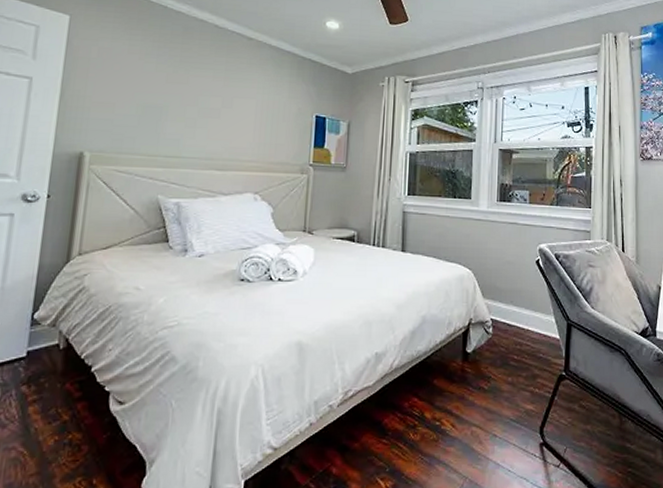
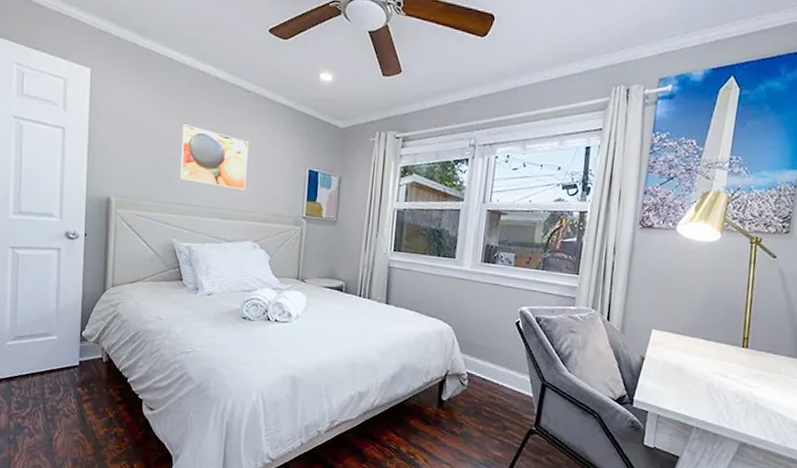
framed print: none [169,72,250,139] -> present [180,124,249,191]

